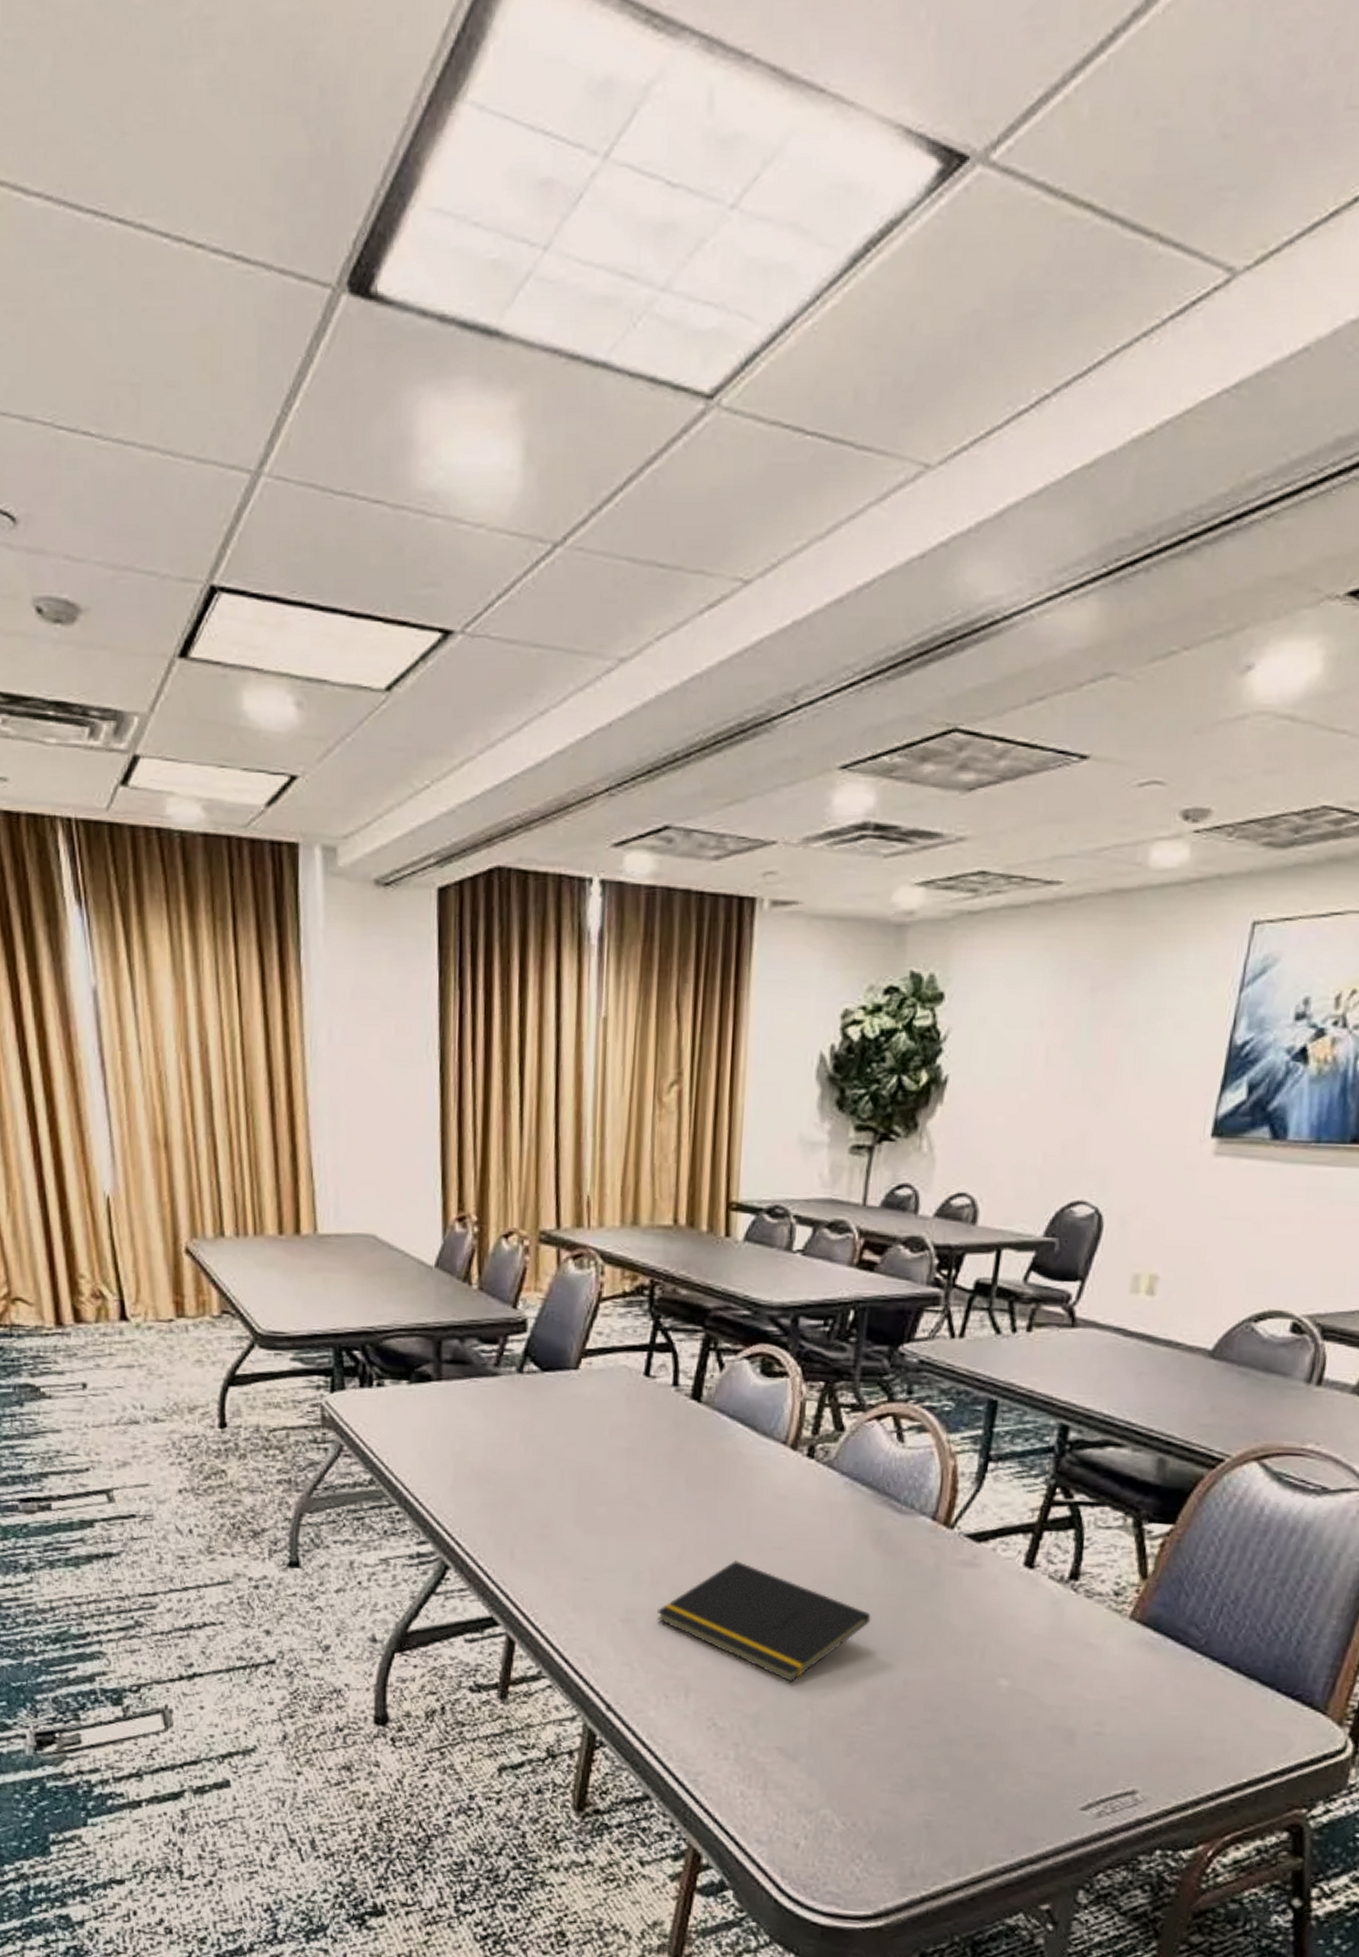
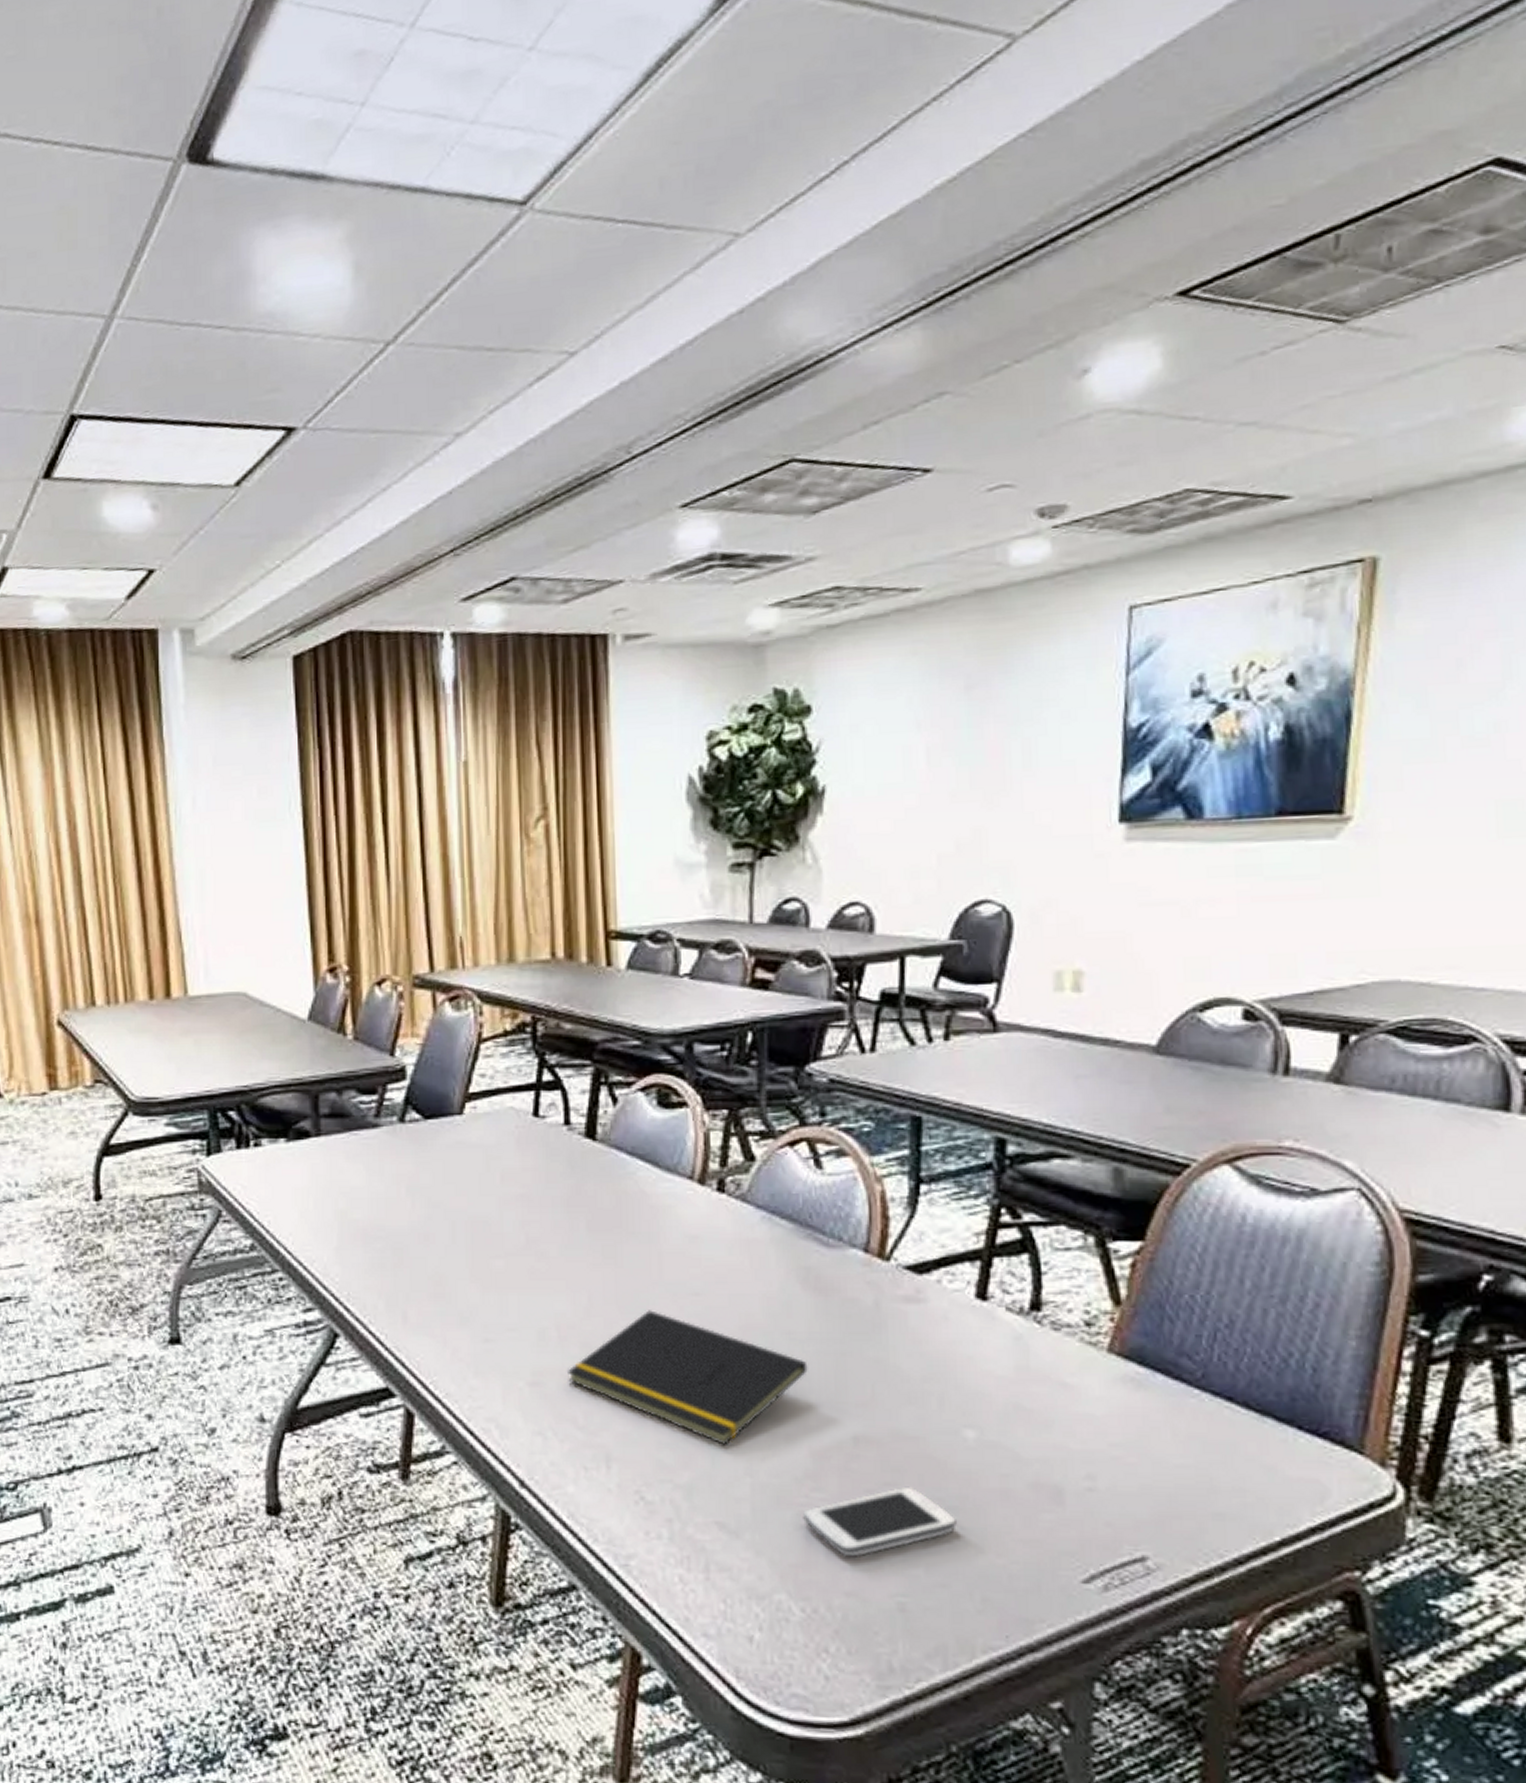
smartphone: none [852,1724,983,1782] -> present [803,1486,957,1557]

